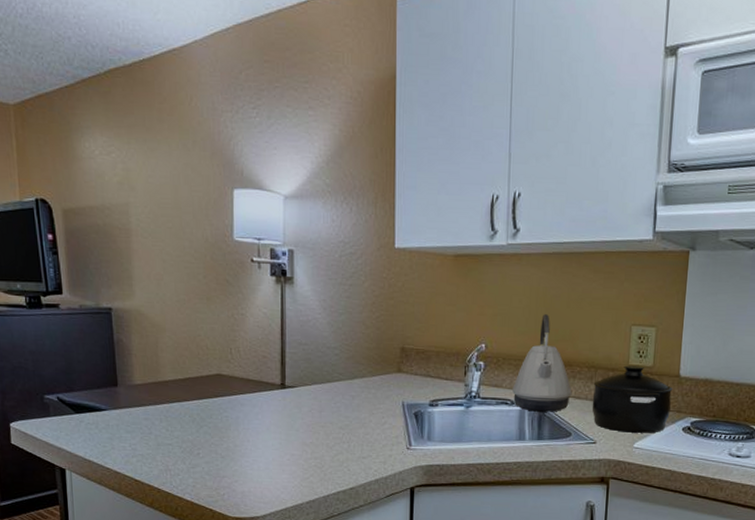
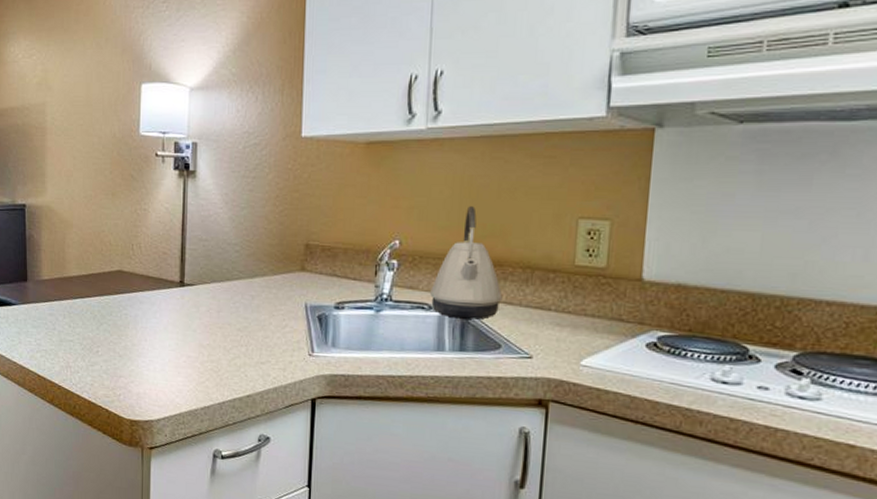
saucepan: present [592,365,673,433] -> none [527,266,633,349]

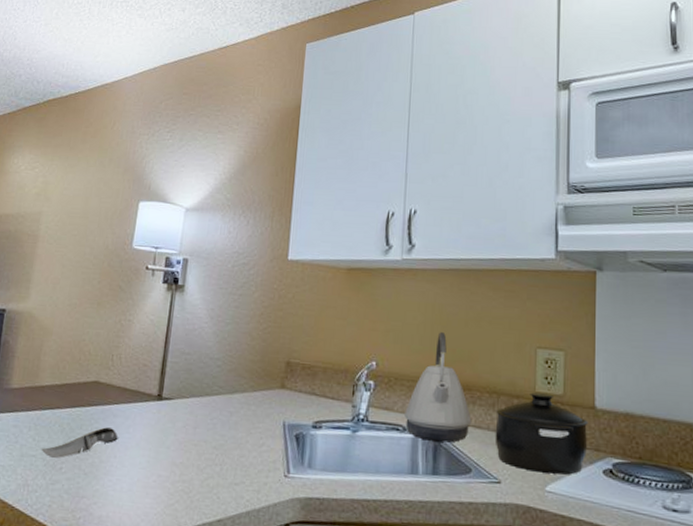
kitchen knife: none [77,313,147,343] -> present [41,427,118,459]
saucepan: none [527,266,633,349] -> present [494,392,588,475]

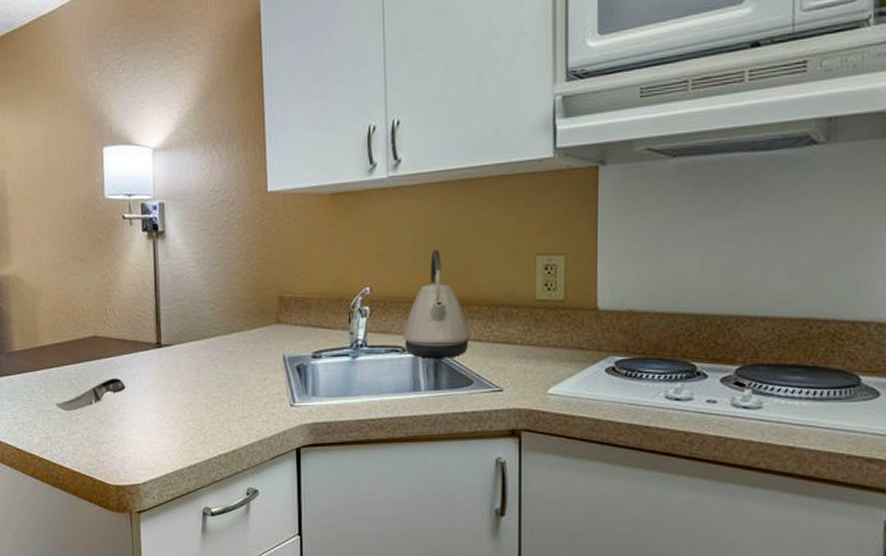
saucepan: present [494,392,588,475] -> none [495,300,590,377]

